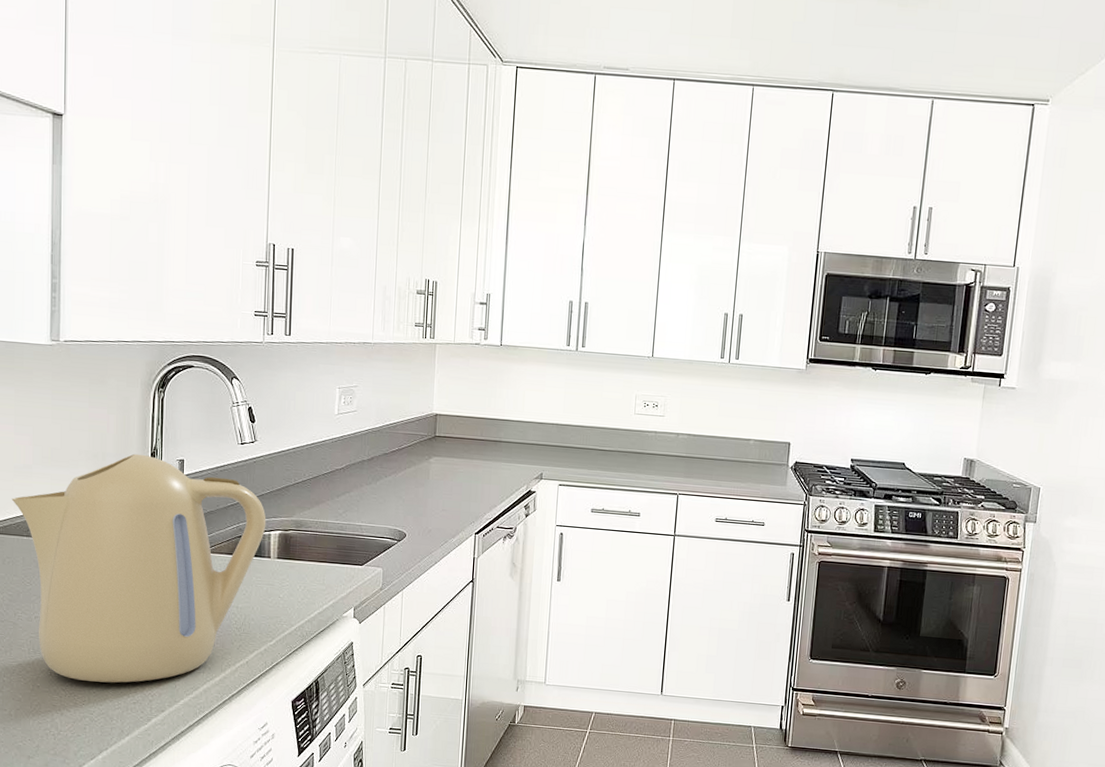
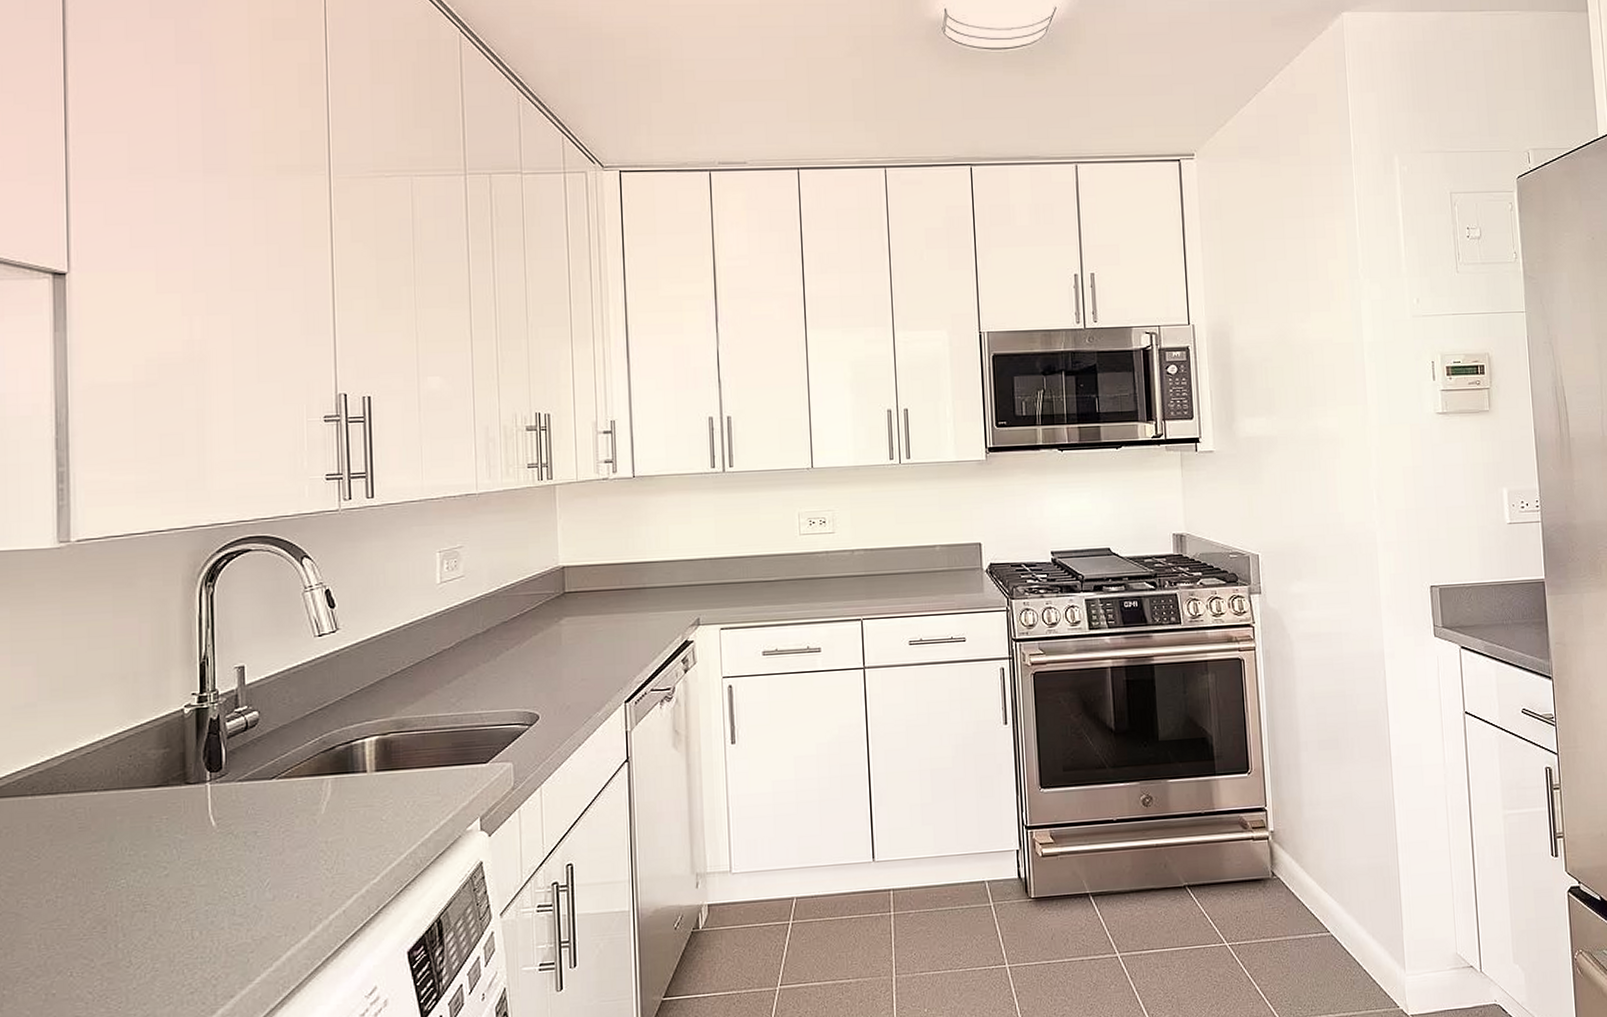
kettle: present [11,453,266,683] -> none [9,667,358,976]

